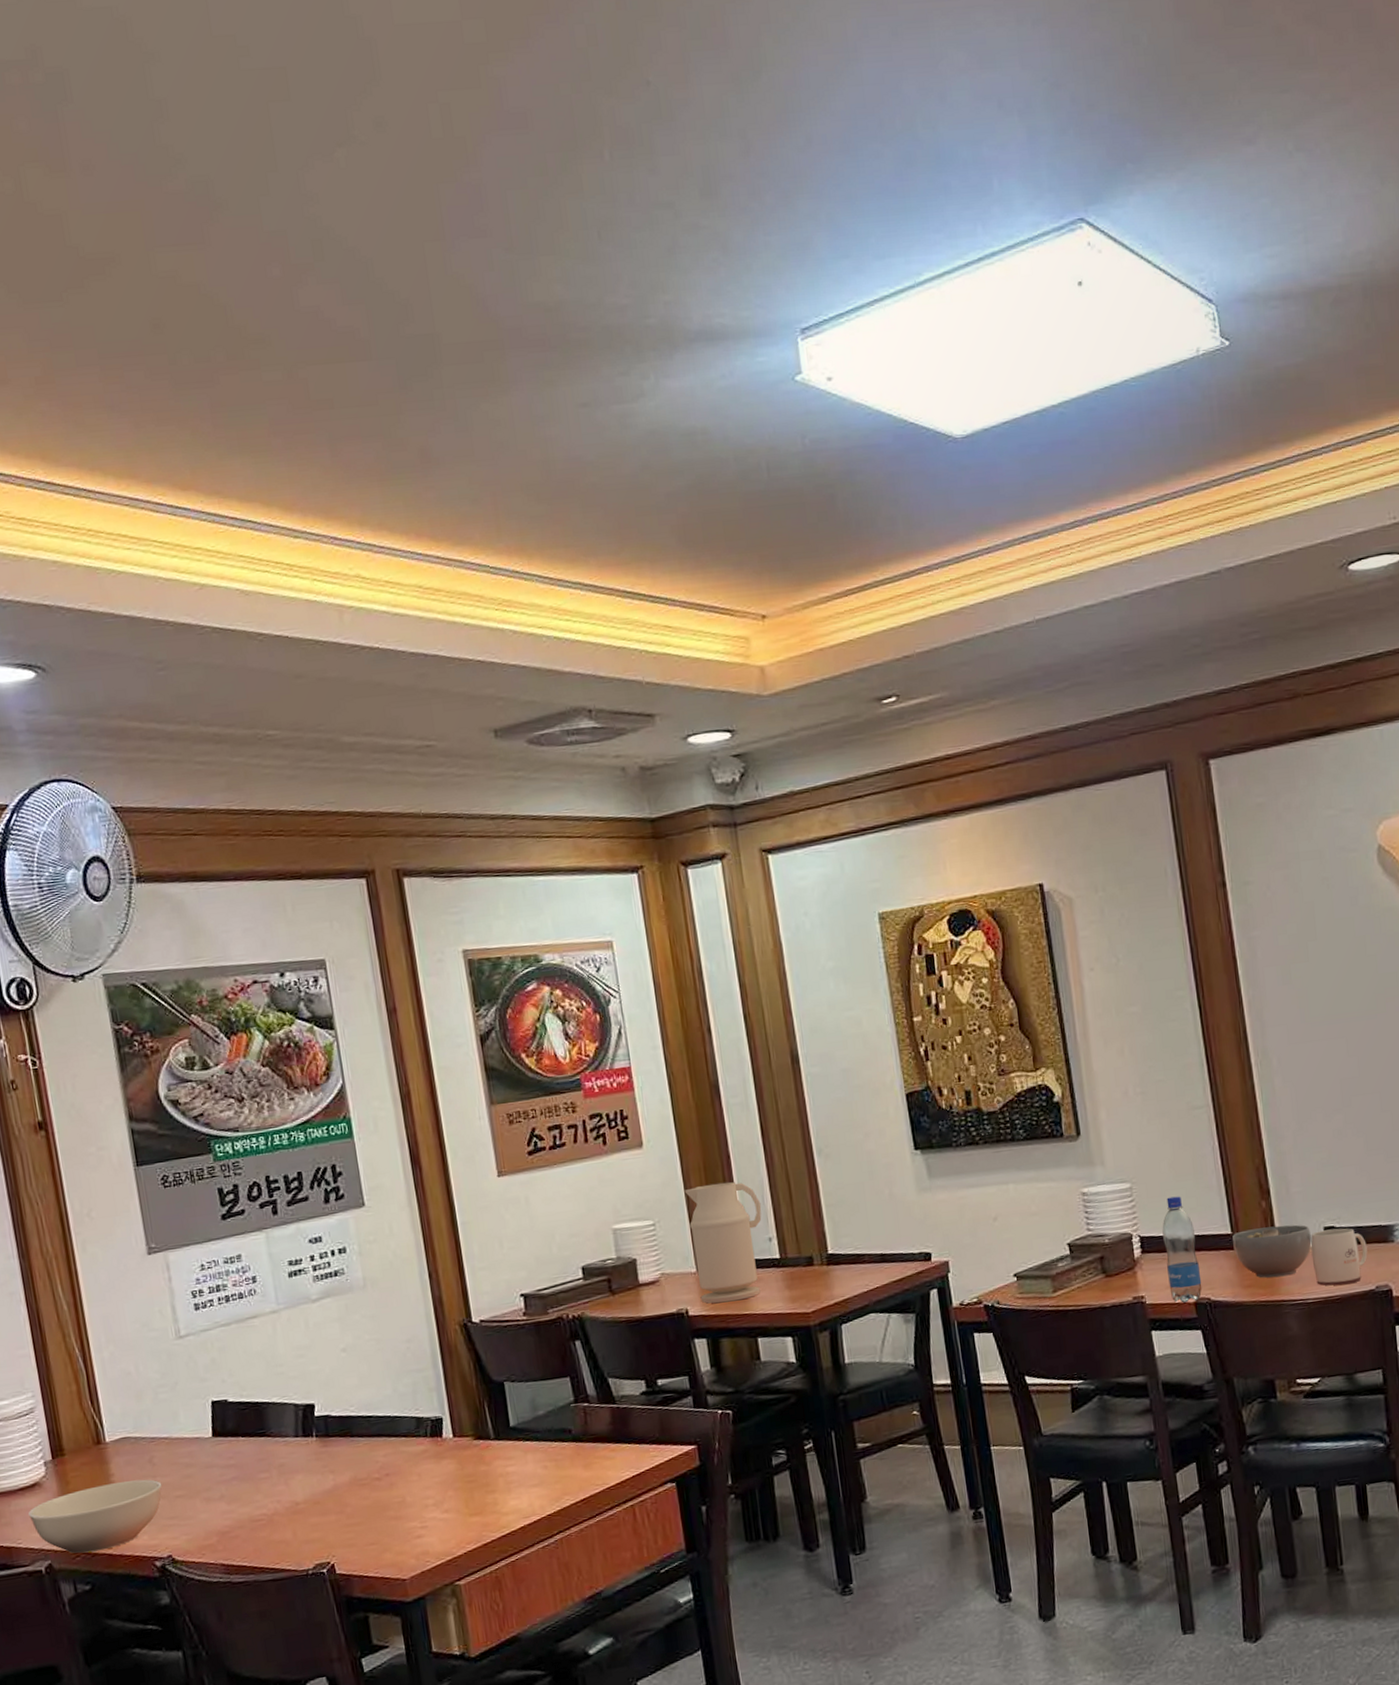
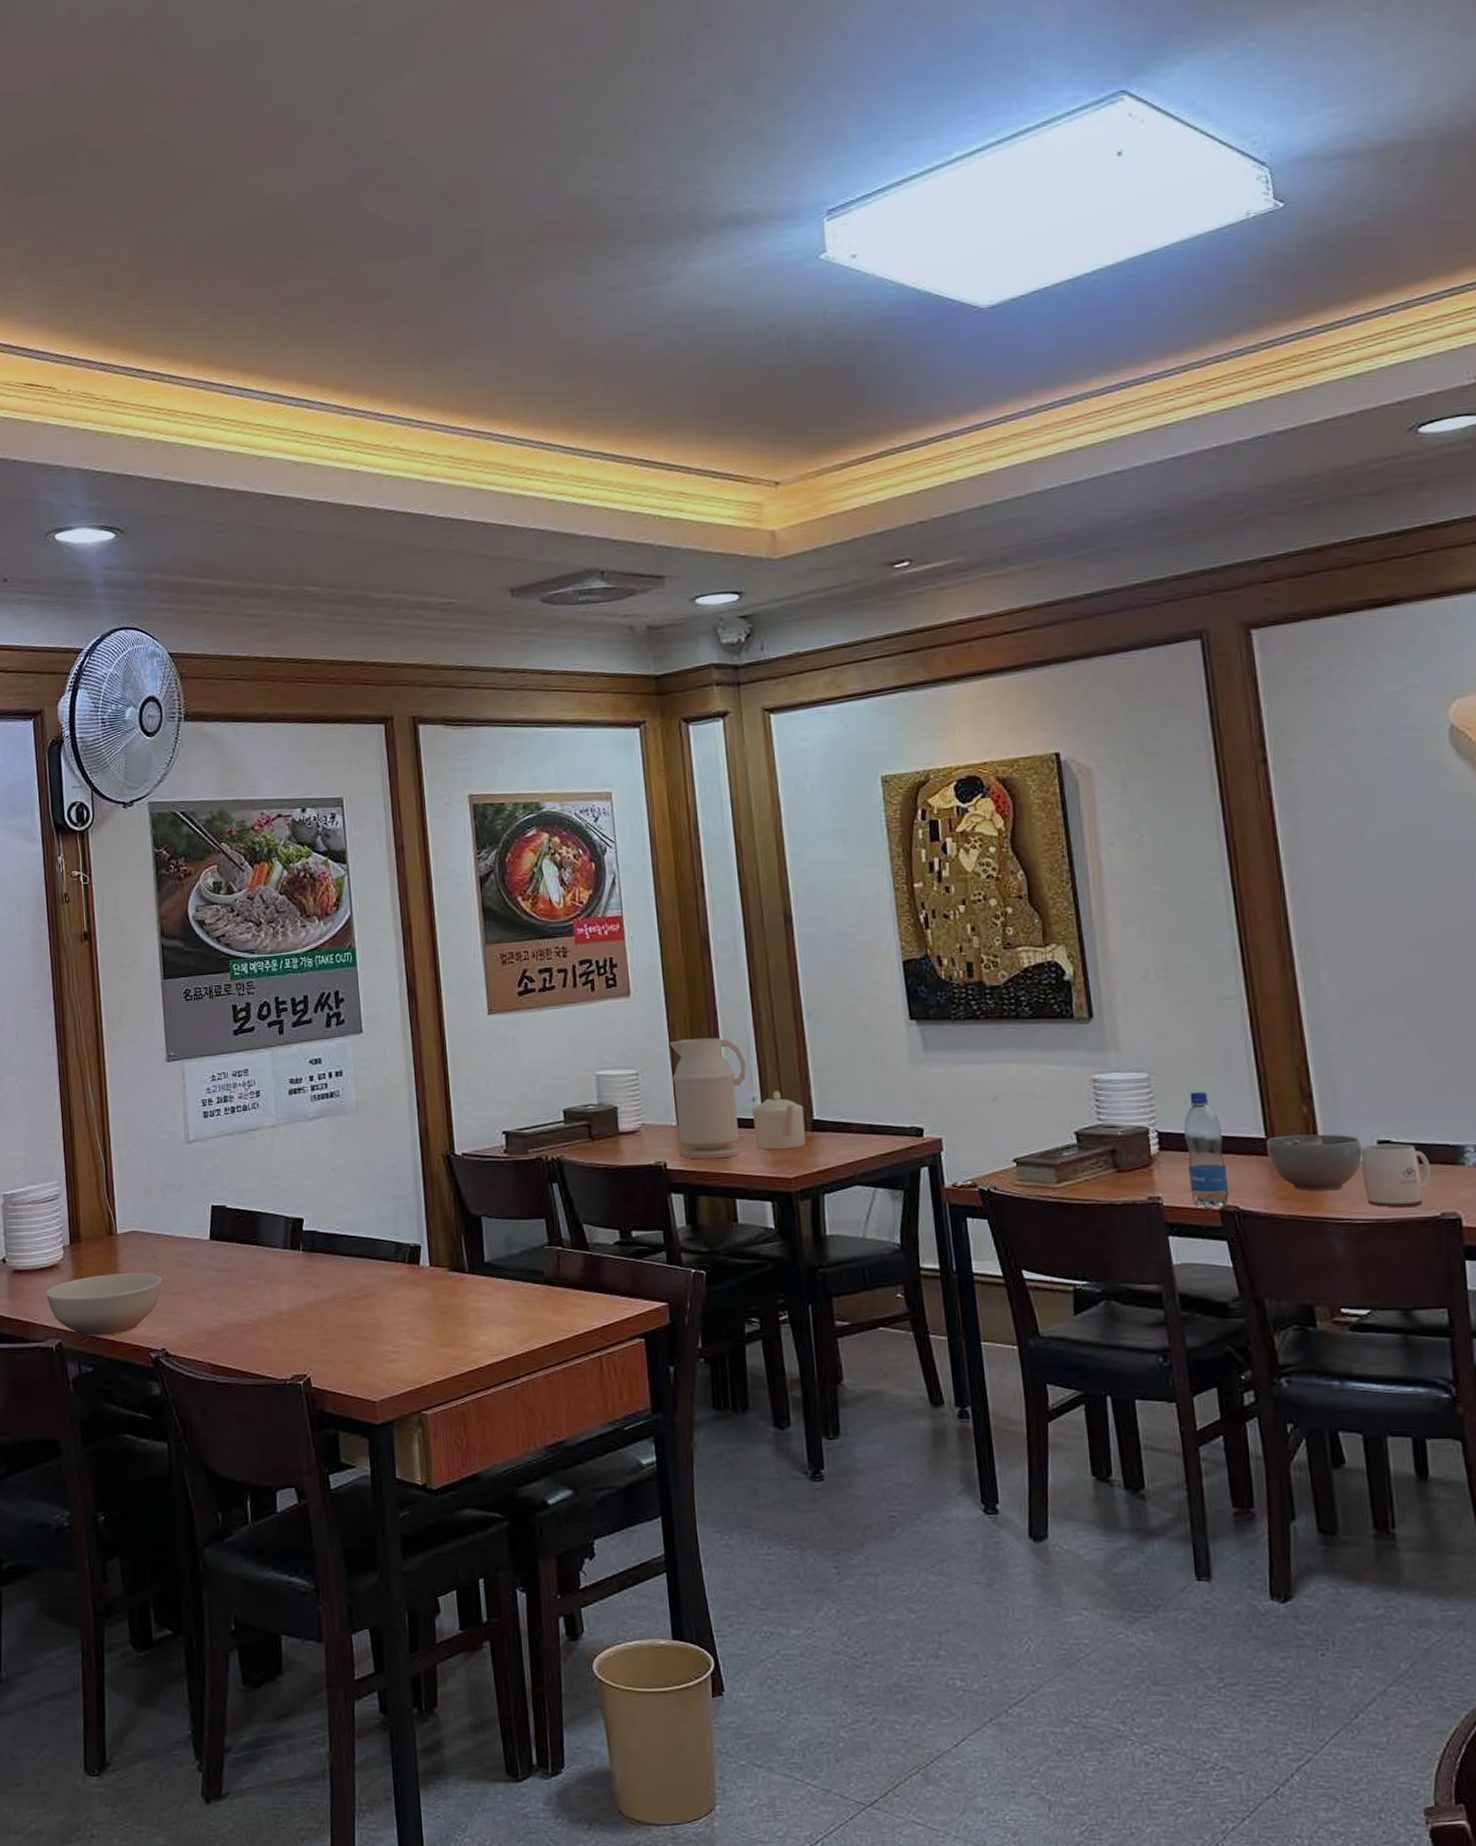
teapot: none [769,1229,822,1288] -> present [752,1091,806,1150]

